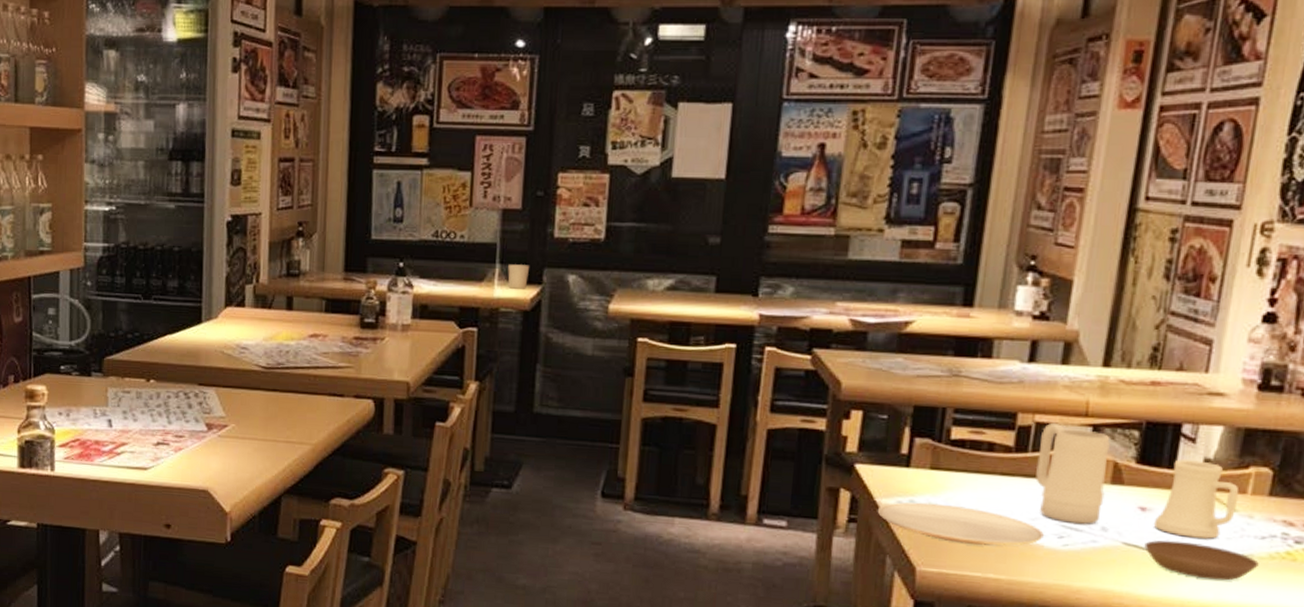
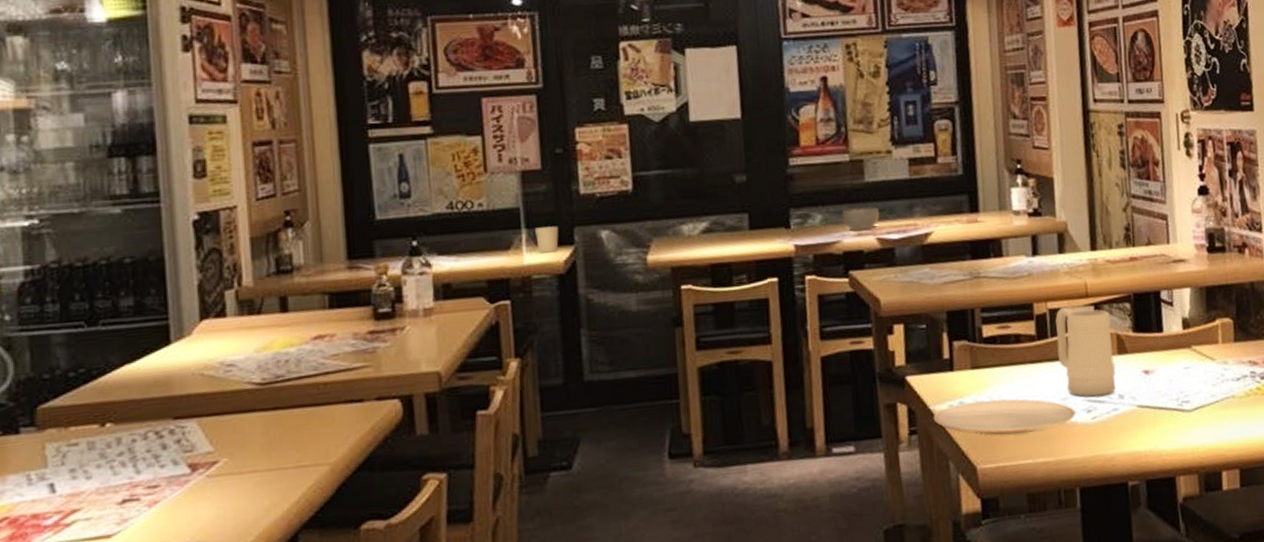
soup bowl: none [815,284,859,310] -> present [841,207,880,232]
saucer: present [1144,540,1259,581] -> none [1154,394,1240,425]
beer mug: present [1153,458,1240,539] -> none [1156,321,1214,391]

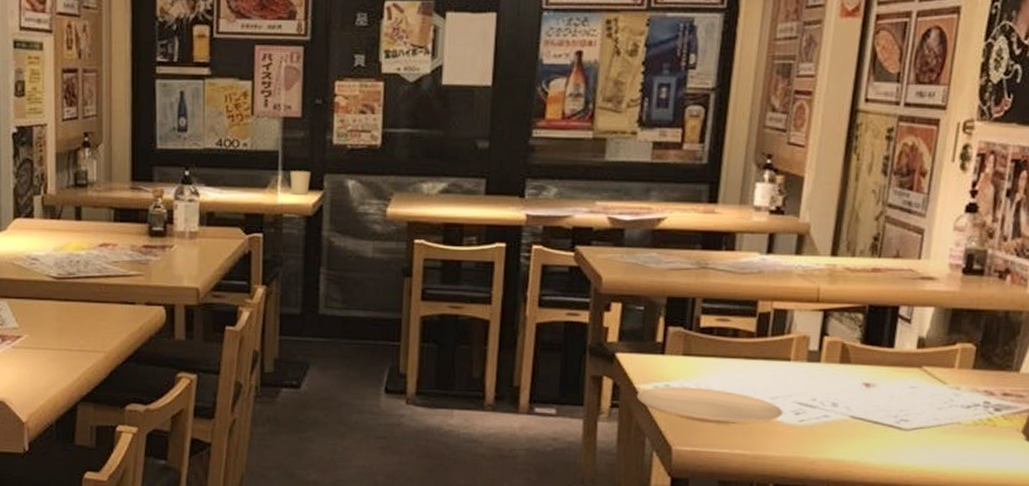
soup bowl: present [841,207,880,232] -> none [576,185,616,209]
beer mug: present [1055,307,1116,397] -> none [774,308,839,402]

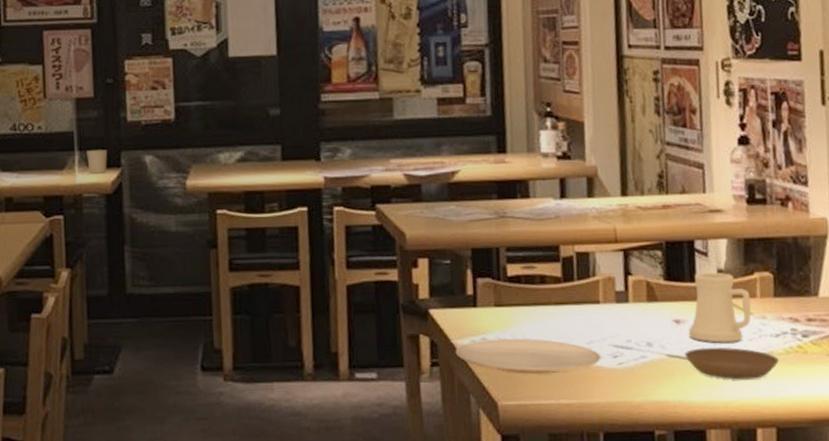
saucer: none [869,412,965,447] -> present [685,347,779,380]
beer mug: none [876,338,948,410] -> present [688,271,752,343]

